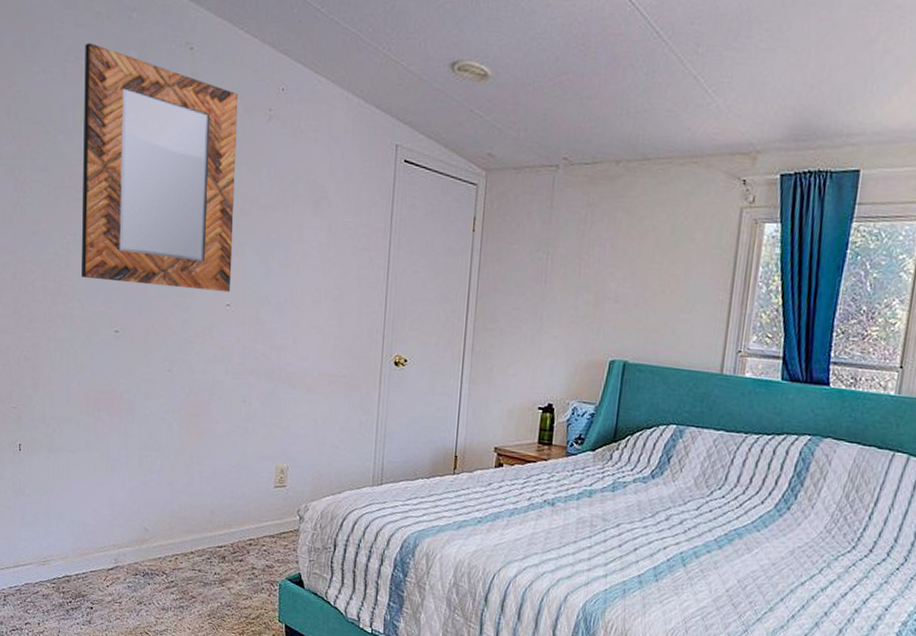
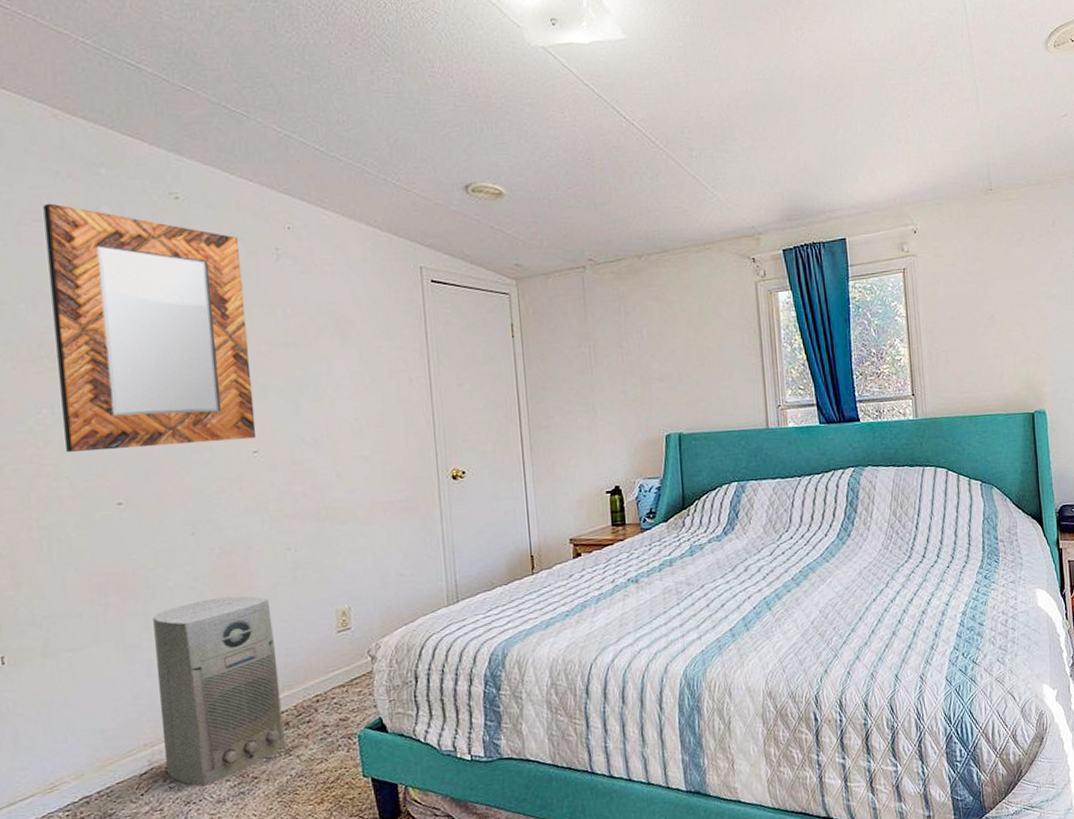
air purifier: none [127,431,223,593] -> present [153,596,287,786]

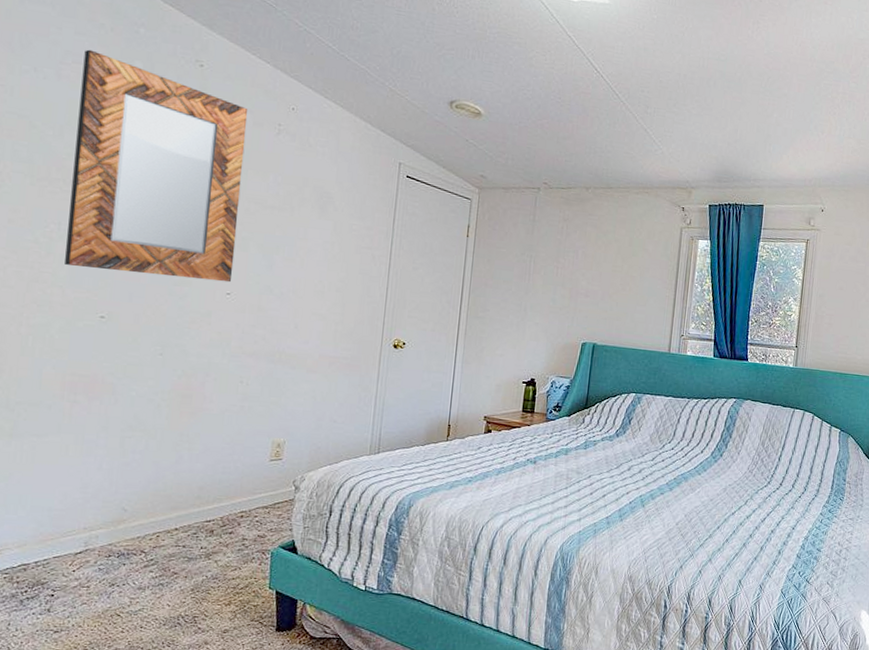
air purifier: present [153,596,287,786] -> none [98,412,216,573]

